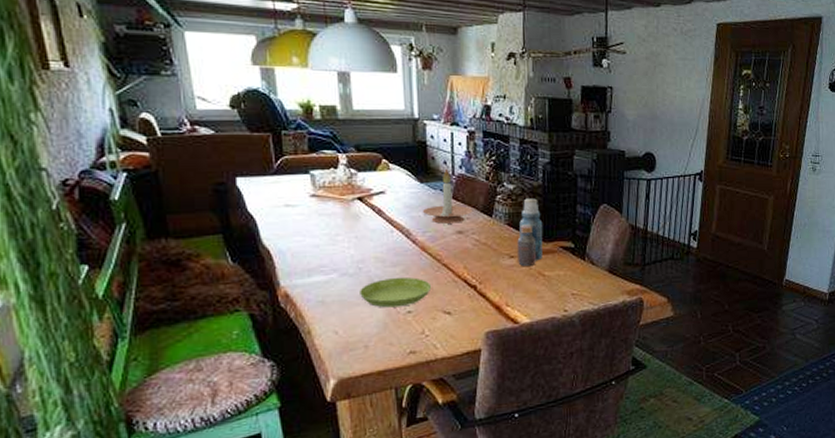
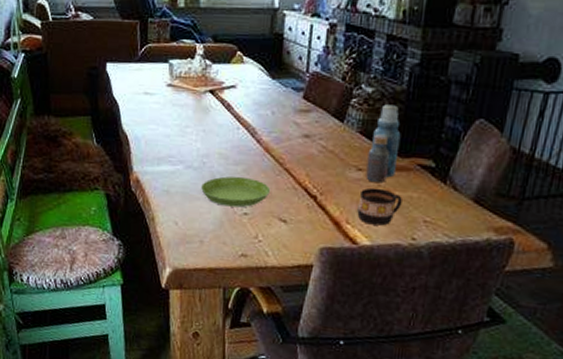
candle holder: present [423,168,473,224] -> none [271,64,324,126]
cup: none [514,271,552,304] -> present [357,187,402,226]

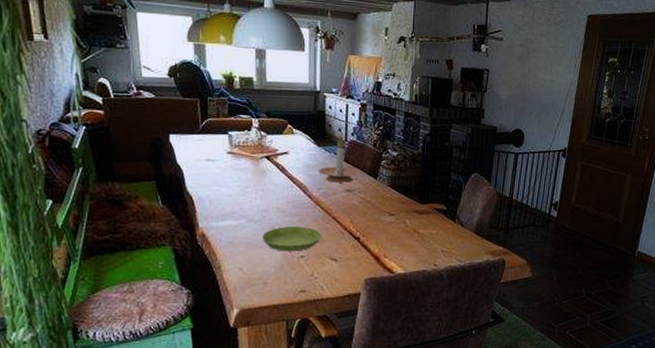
candle holder: none [271,64,324,126] -> present [319,135,361,183]
cup: present [357,187,402,226] -> none [392,228,425,257]
bottle: present [366,104,401,182] -> none [396,164,420,223]

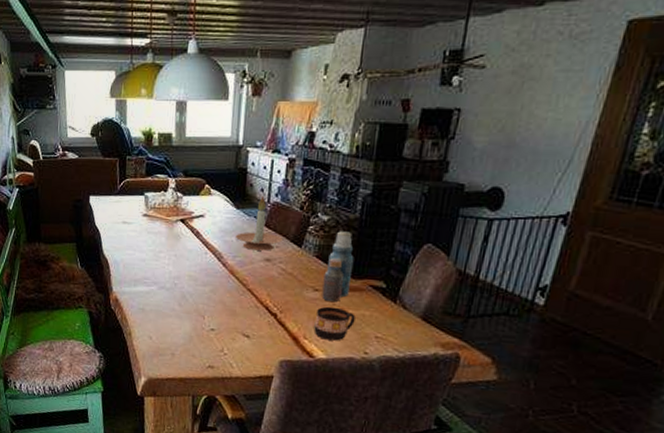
saucer: present [262,226,322,252] -> none [173,296,235,324]
cup: none [392,228,425,257] -> present [314,306,355,341]
bottle: none [396,164,420,223] -> present [322,231,354,301]

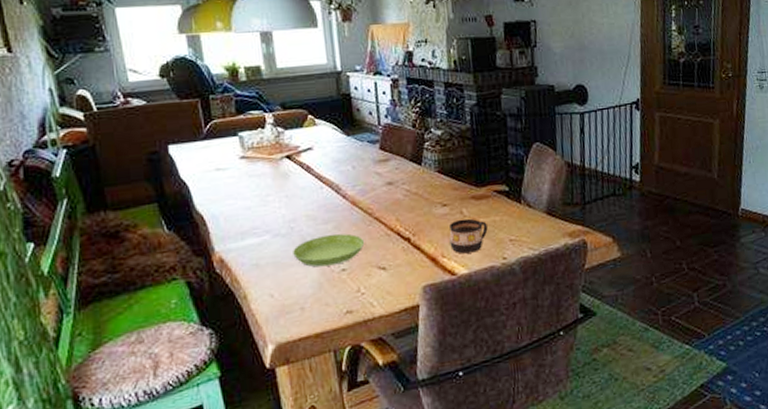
saucer: none [173,296,235,324] -> present [293,233,365,267]
candle holder: present [236,195,284,251] -> none [351,119,402,176]
bottle: present [322,231,354,301] -> none [449,142,476,214]

